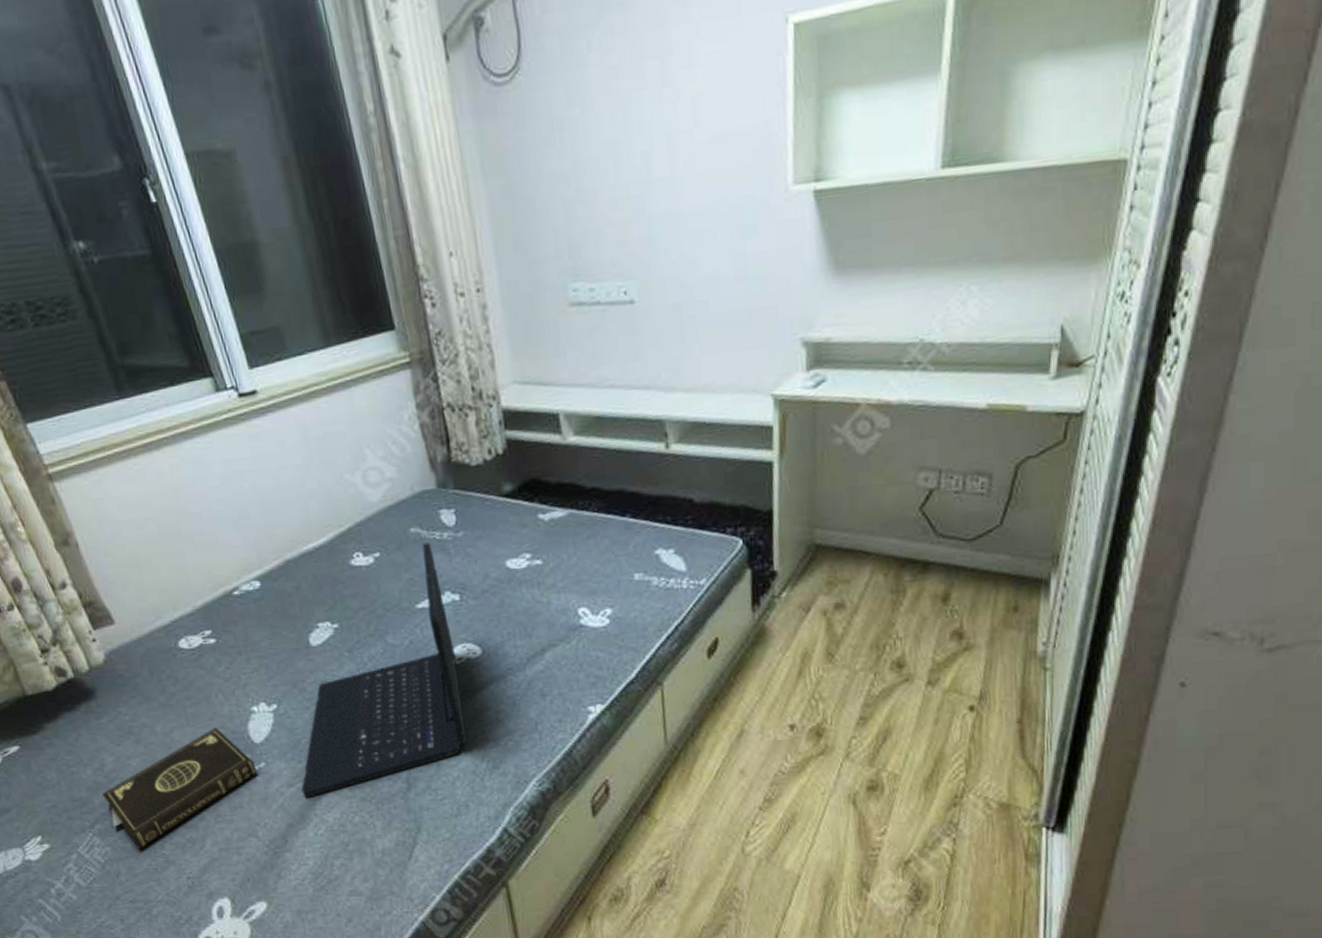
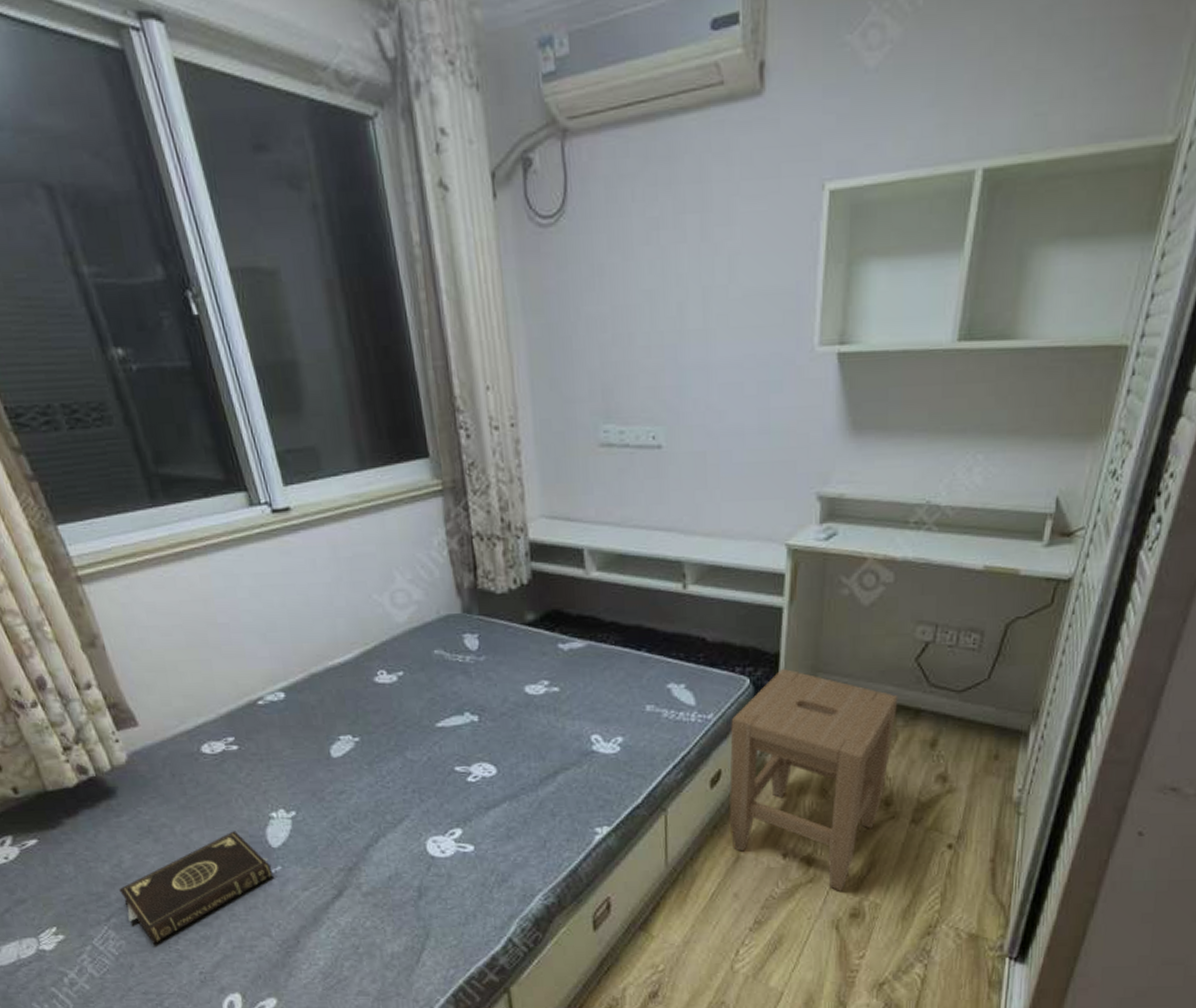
laptop: present [301,542,467,798] -> none [315,665,478,902]
stool: none [725,526,904,763] -> present [729,668,898,891]

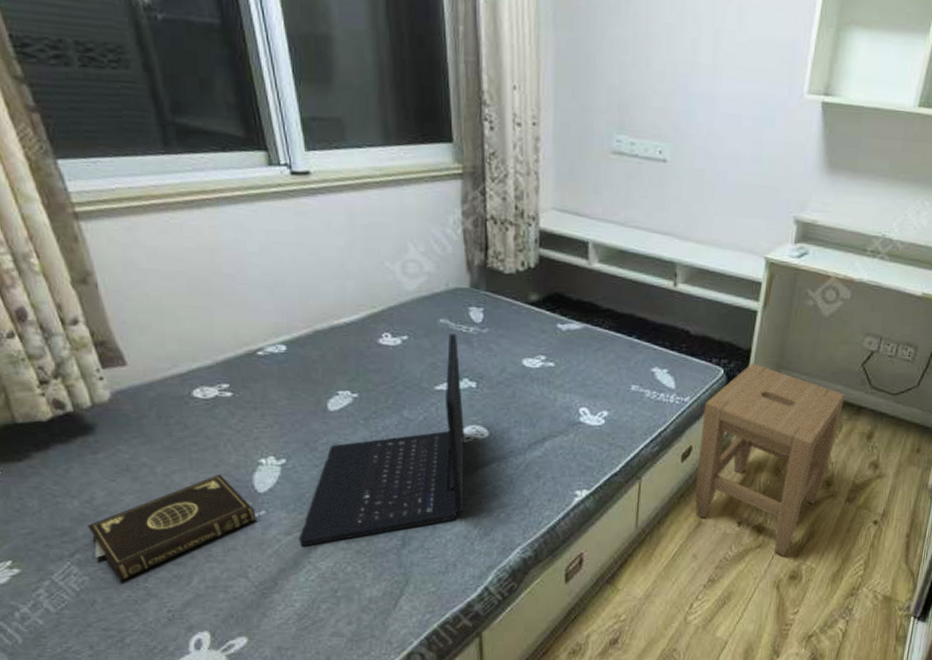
laptop: none [315,665,478,902] -> present [298,333,464,546]

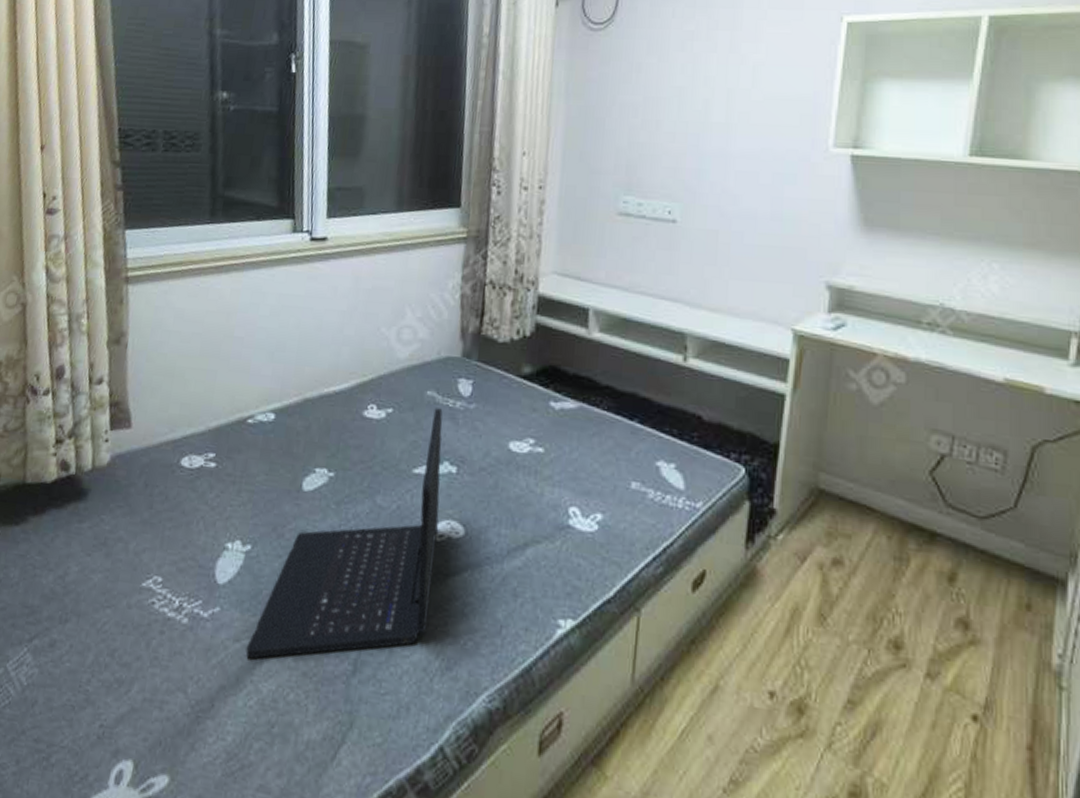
book: present [88,474,256,581] -> none [51,557,210,679]
stool: present [694,362,845,556] -> none [709,461,910,757]

